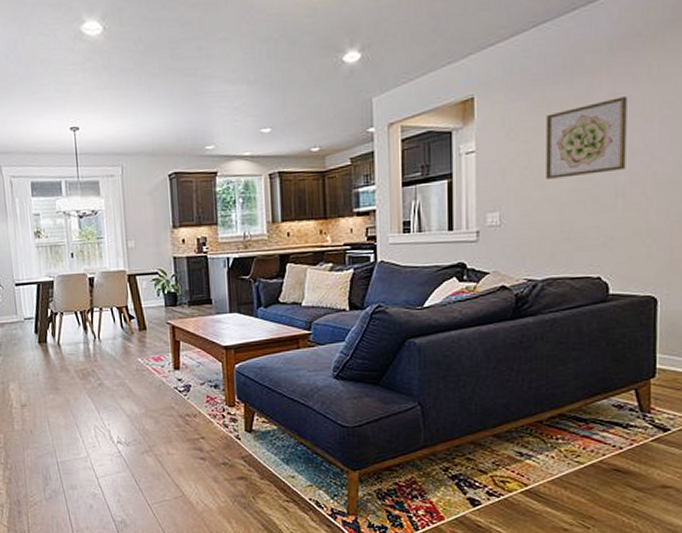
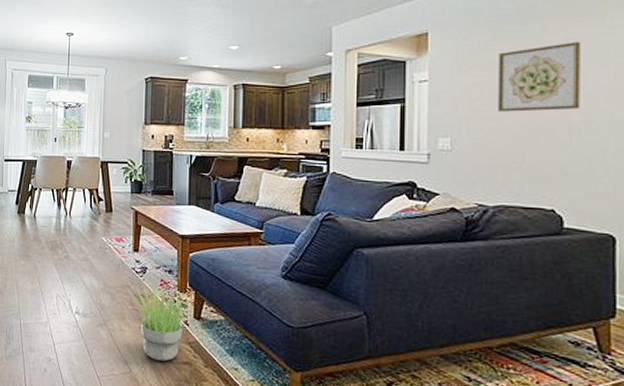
potted plant: none [174,402,243,480] -> present [129,285,194,362]

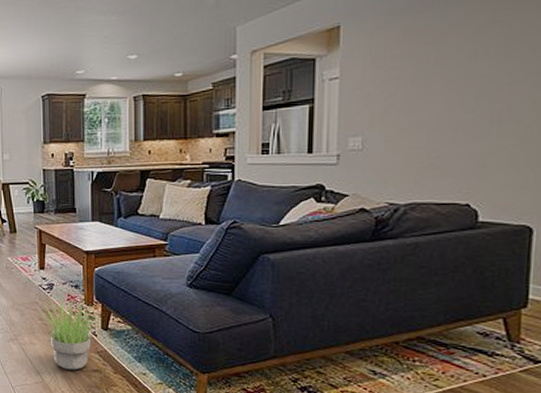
wall art: present [498,42,581,112] -> none [414,24,508,106]

